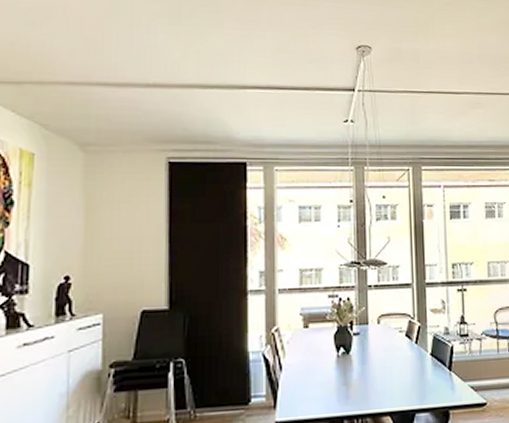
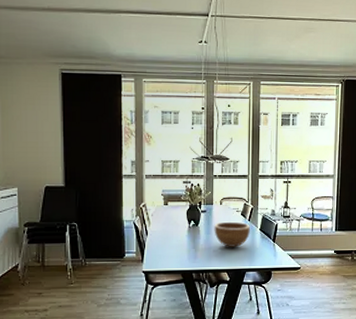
bowl: none [371,345,418,381] -> present [214,221,250,247]

